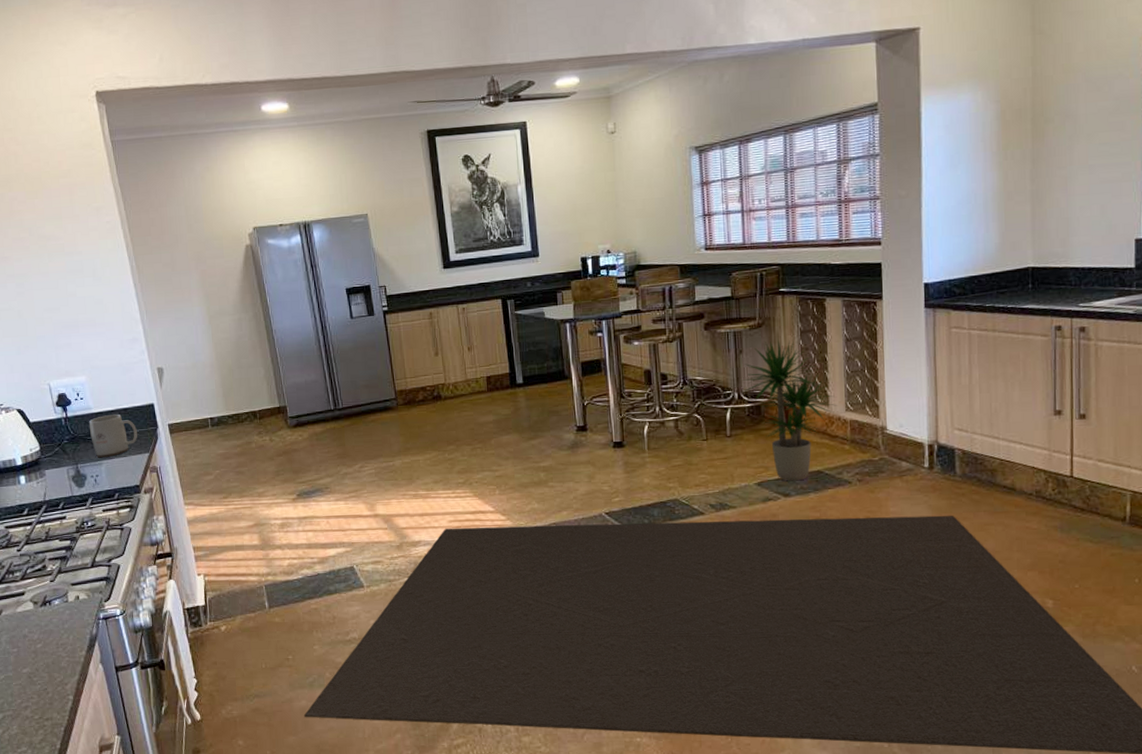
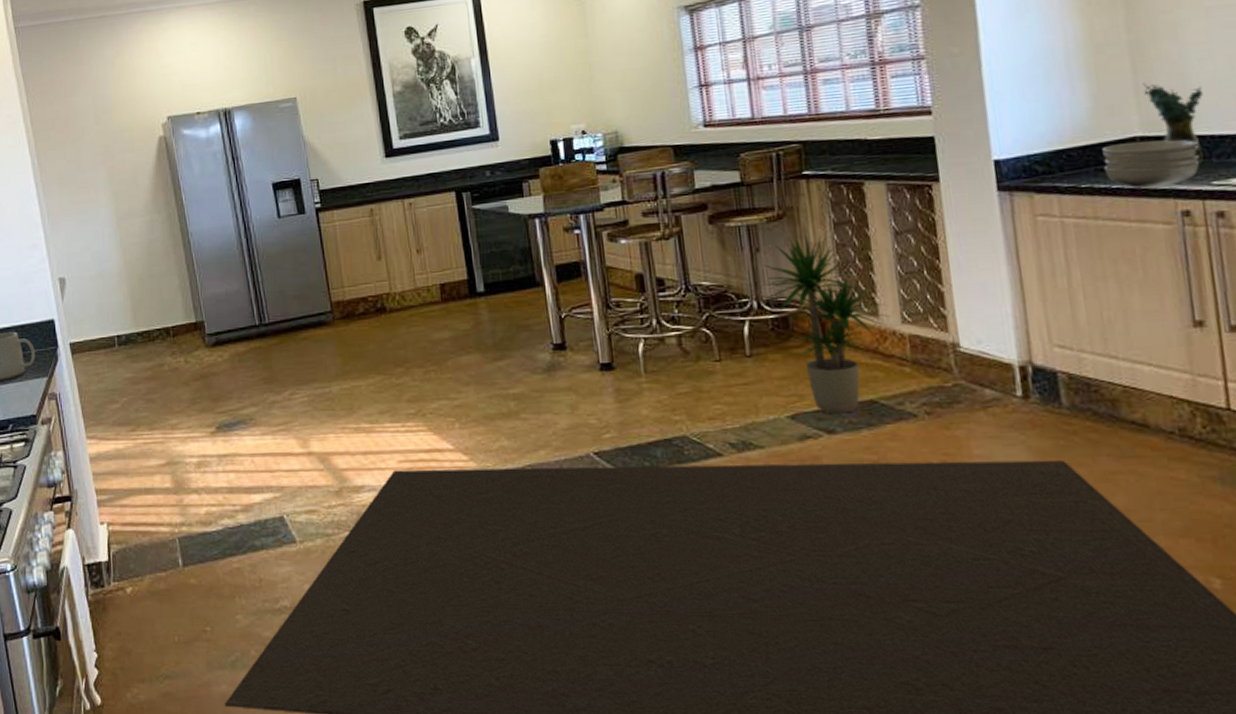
bowl: none [1003,270,1072,309] -> present [1102,139,1200,189]
vase: none [1038,224,1080,292] -> present [1142,82,1205,167]

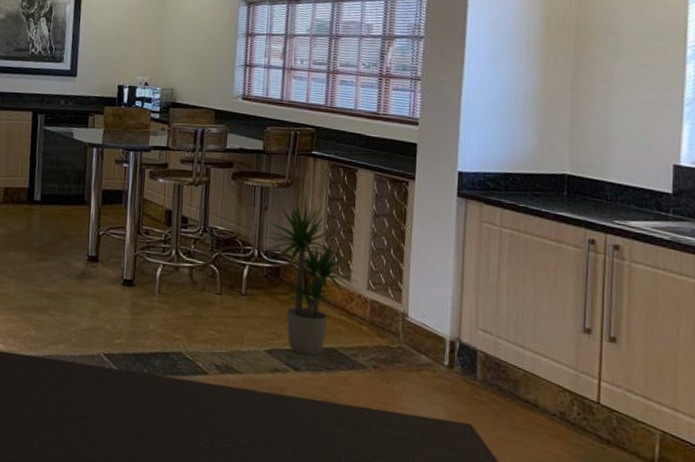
bowl: present [1102,139,1200,189] -> none [538,177,608,219]
vase: present [1142,82,1205,167] -> none [576,133,618,207]

